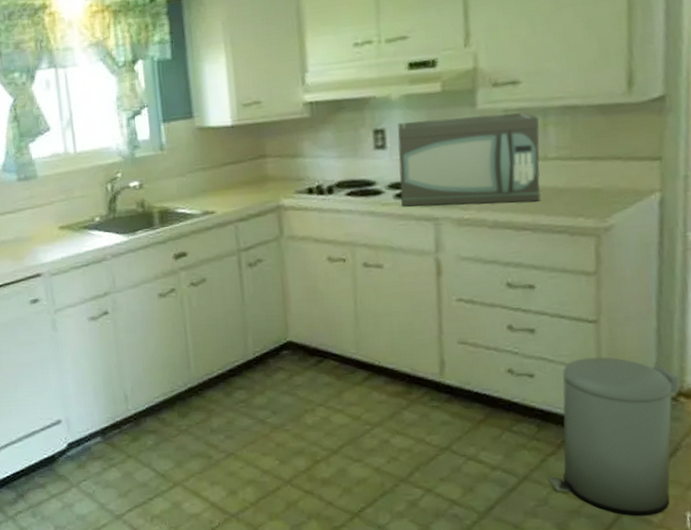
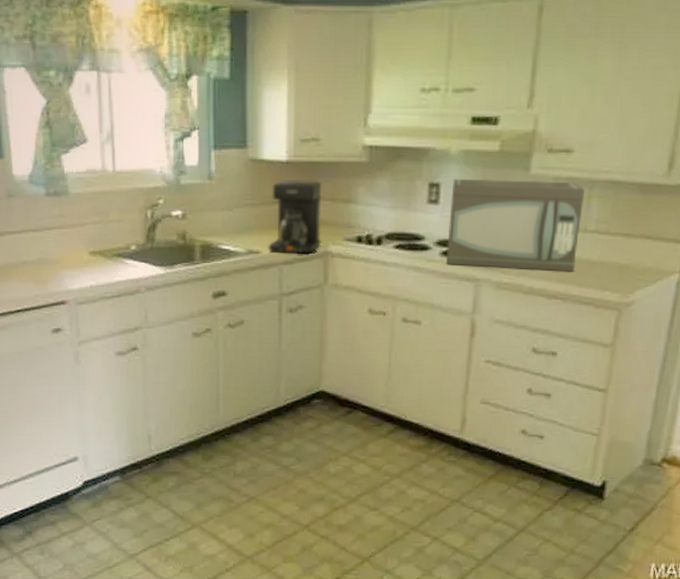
coffee maker: none [220,139,273,211] -> present [268,179,322,254]
pedal bin: present [548,357,679,516] -> none [542,423,665,565]

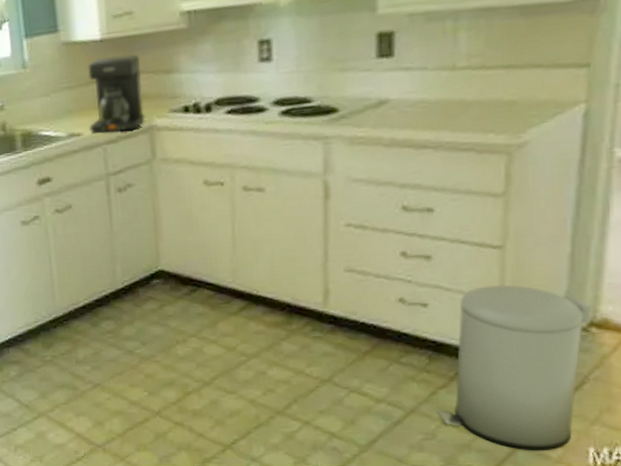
microwave: present [446,178,586,272] -> none [285,16,449,125]
pedal bin: none [542,423,665,565] -> present [437,285,591,450]

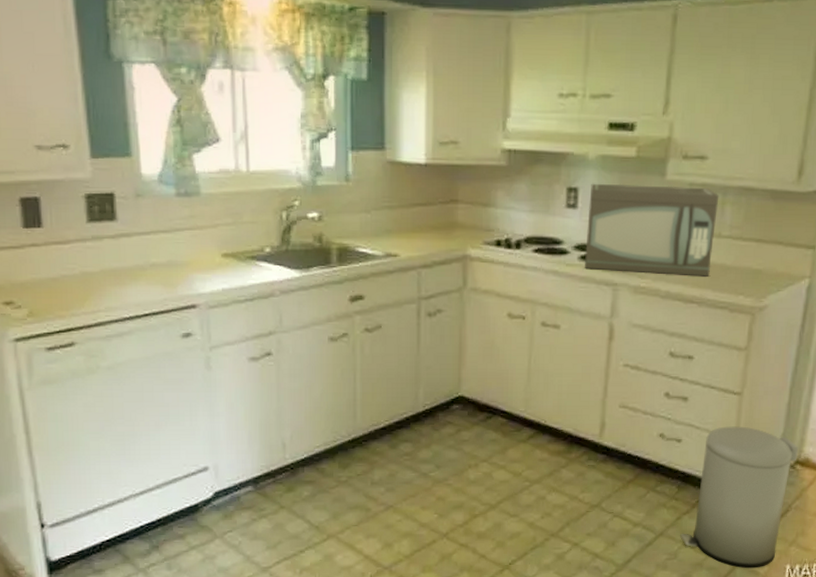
coffee maker: present [88,54,145,133] -> none [406,181,461,257]
microwave: none [285,16,449,125] -> present [585,183,719,277]

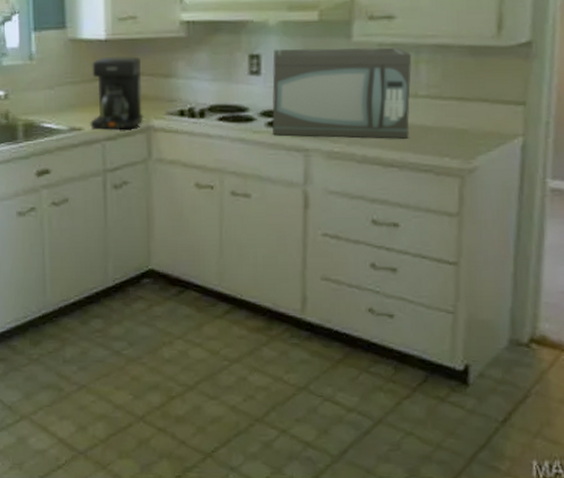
coffee maker: none [406,181,461,257] -> present [90,56,144,129]
pedal bin: present [680,426,798,568] -> none [402,300,532,463]

